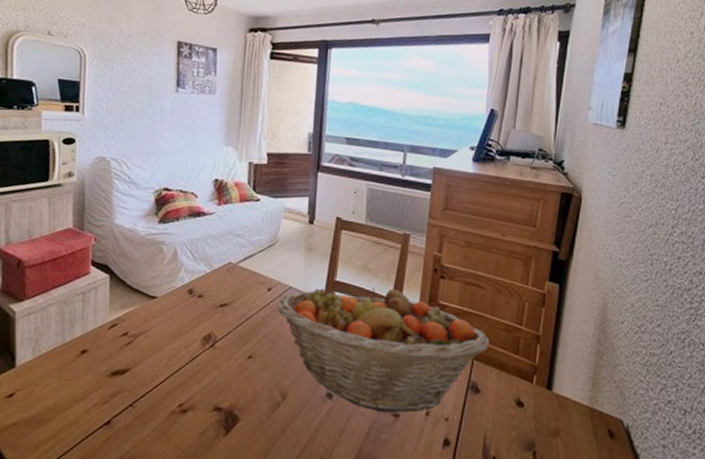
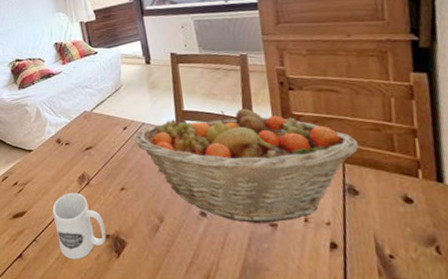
mug: none [160,353,221,434] -> present [52,192,107,260]

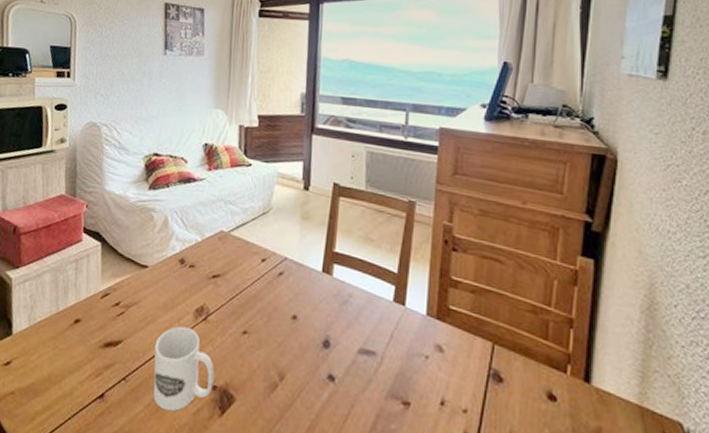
fruit basket: present [135,108,359,223] -> none [272,259,513,401]

